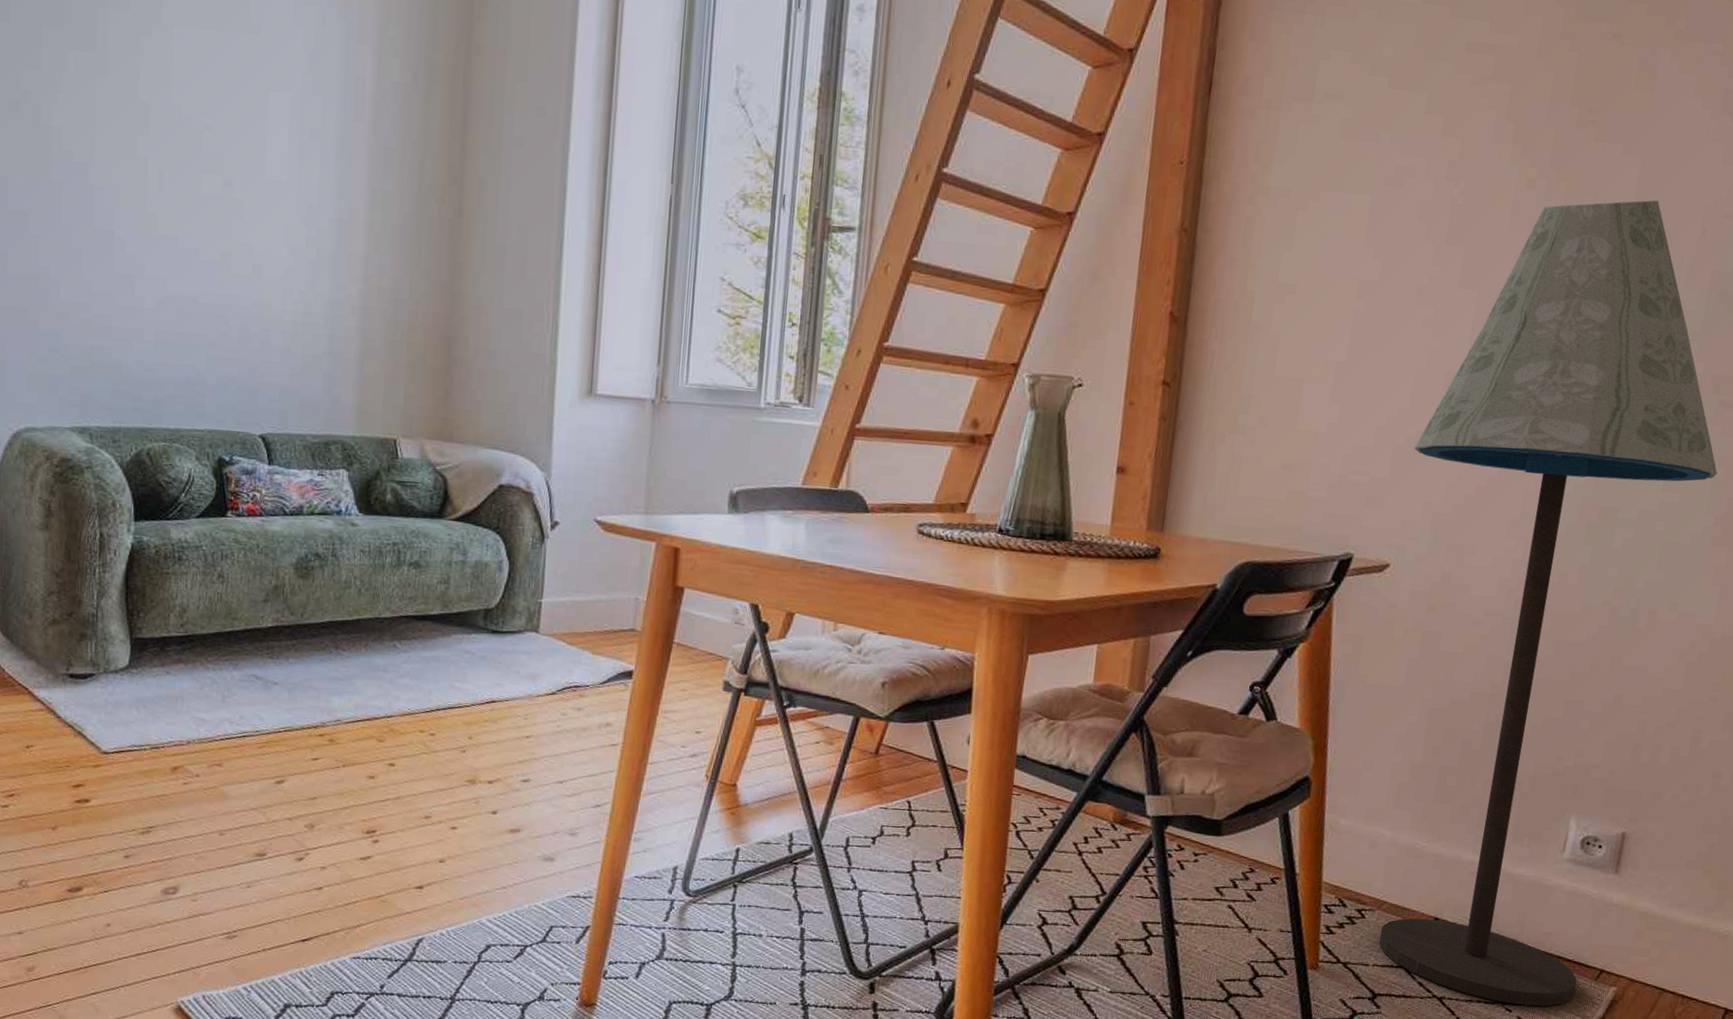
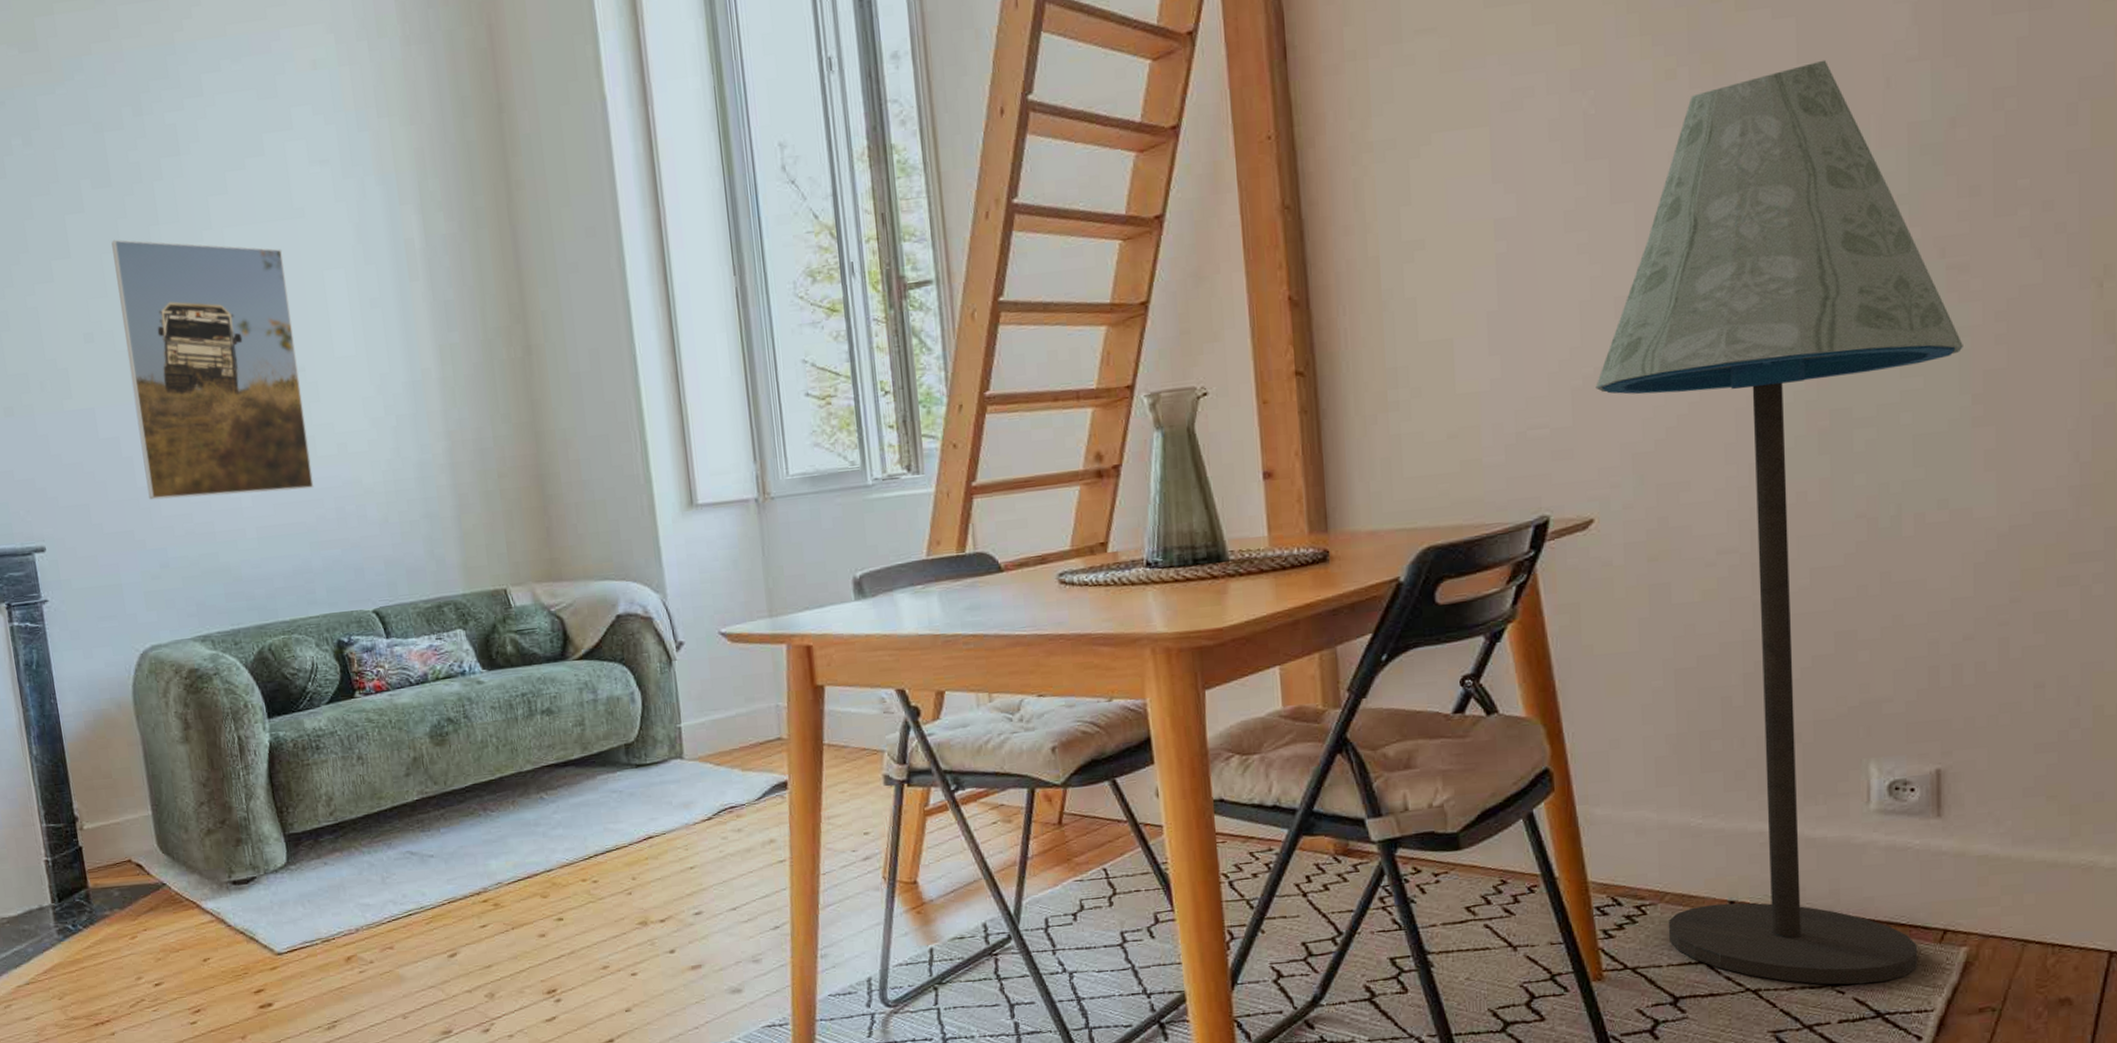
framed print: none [49,12,231,304] -> present [111,239,314,500]

